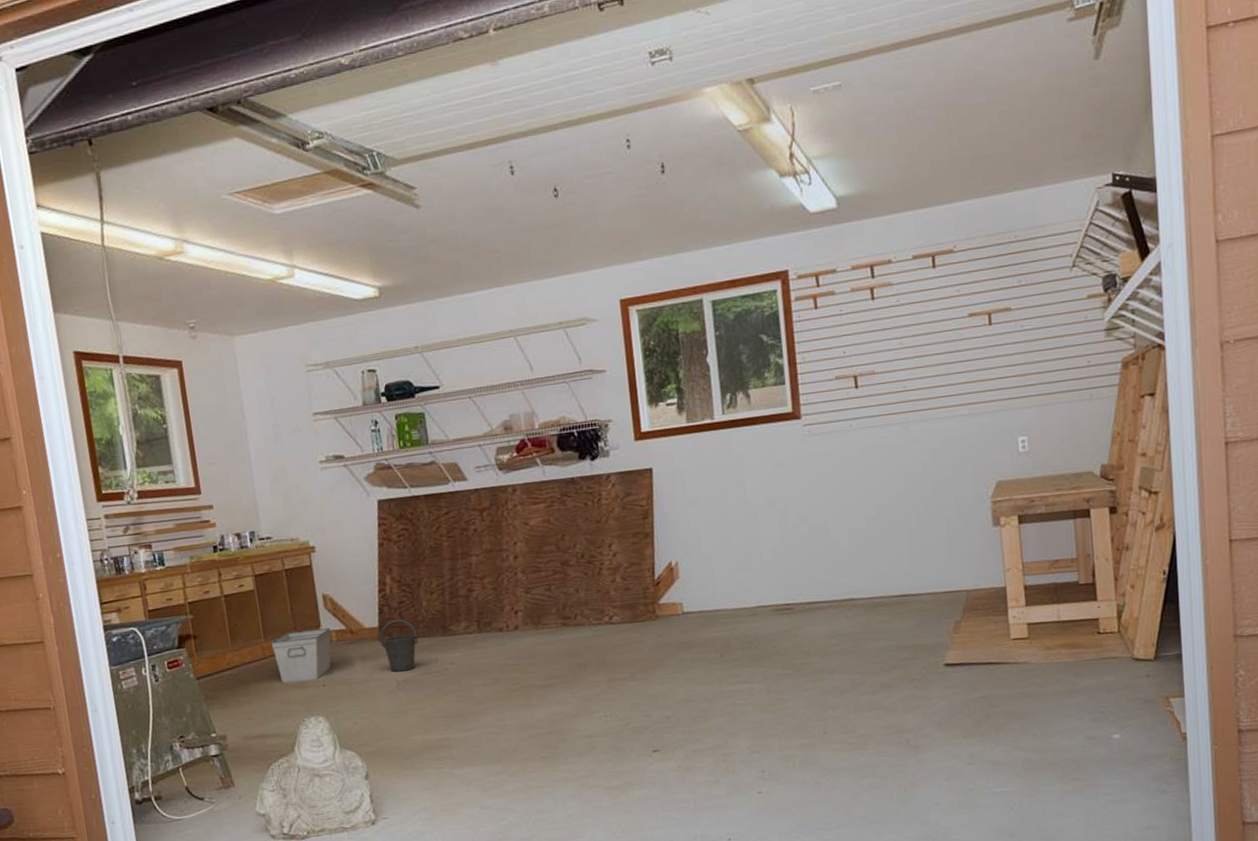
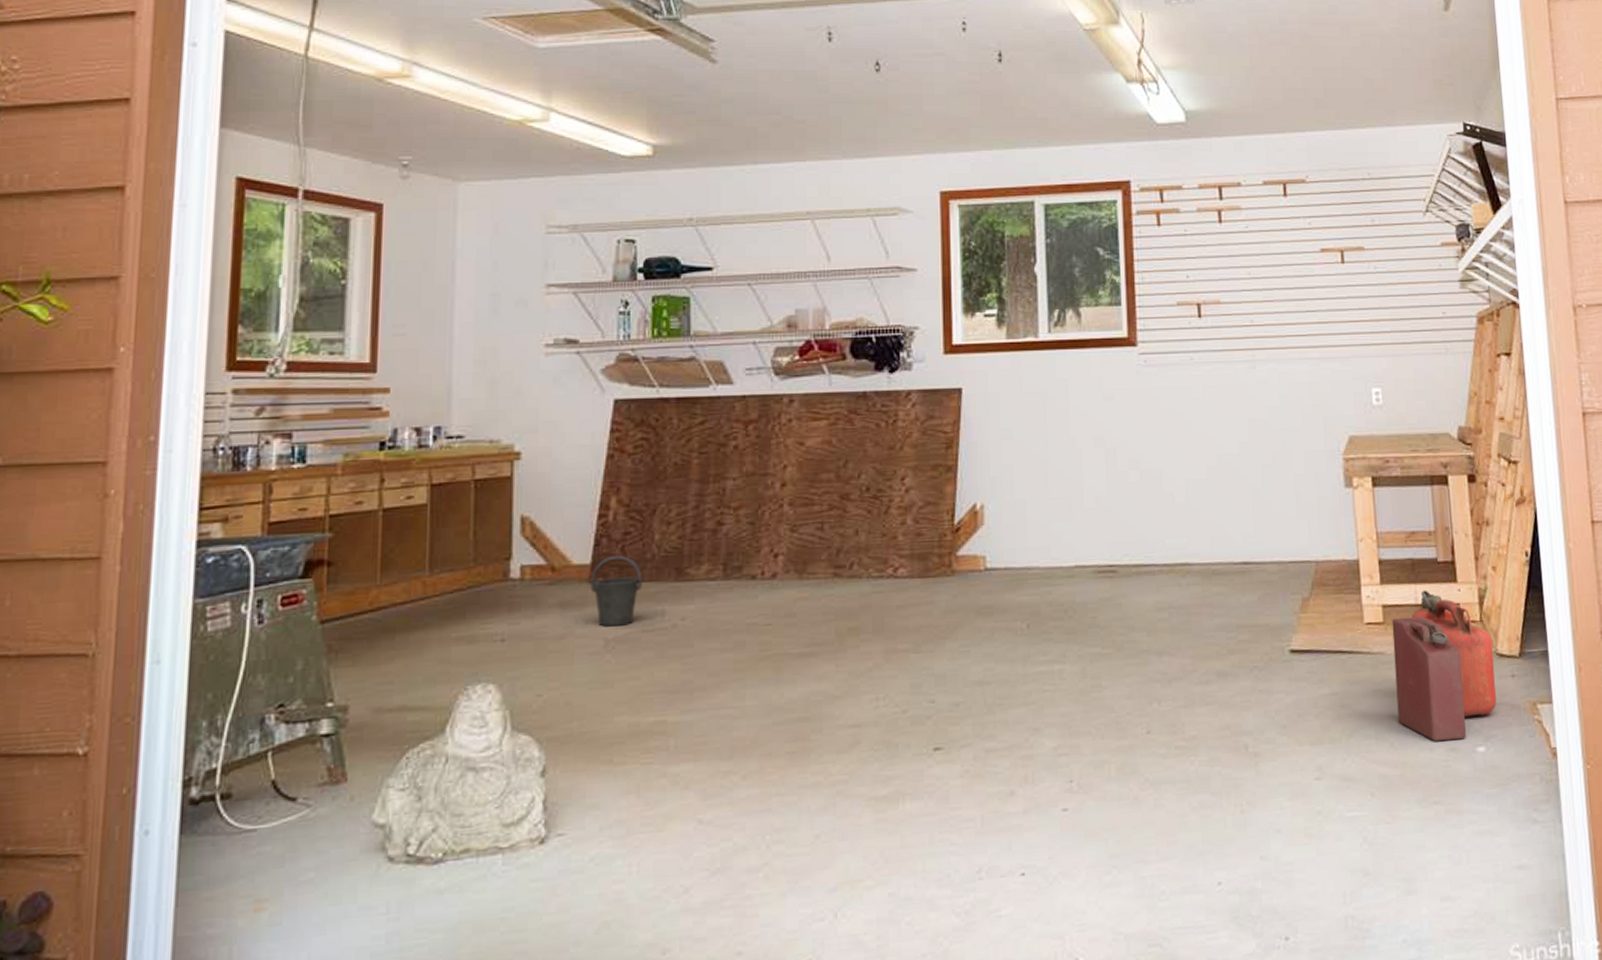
storage bin: present [271,628,331,684] -> none [438,562,524,636]
jerry can: none [1036,630,1103,732] -> present [1392,616,1466,742]
fuel can: none [1054,608,1132,711] -> present [1411,589,1497,717]

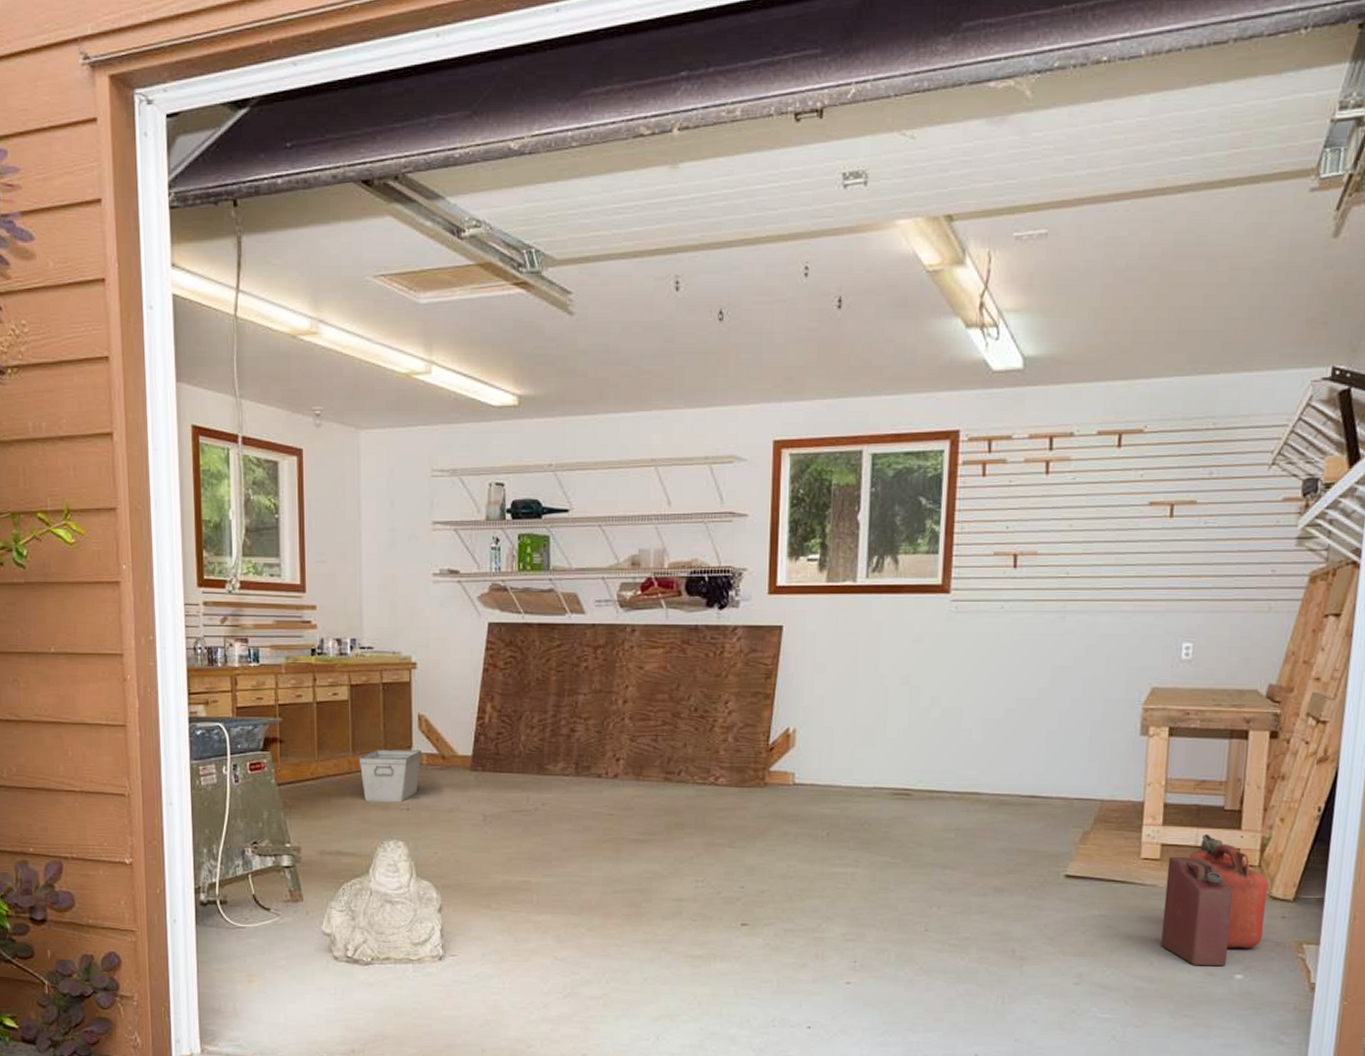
storage bin: none [438,562,524,636] -> present [359,749,422,803]
bucket: present [591,555,642,627] -> none [472,750,512,806]

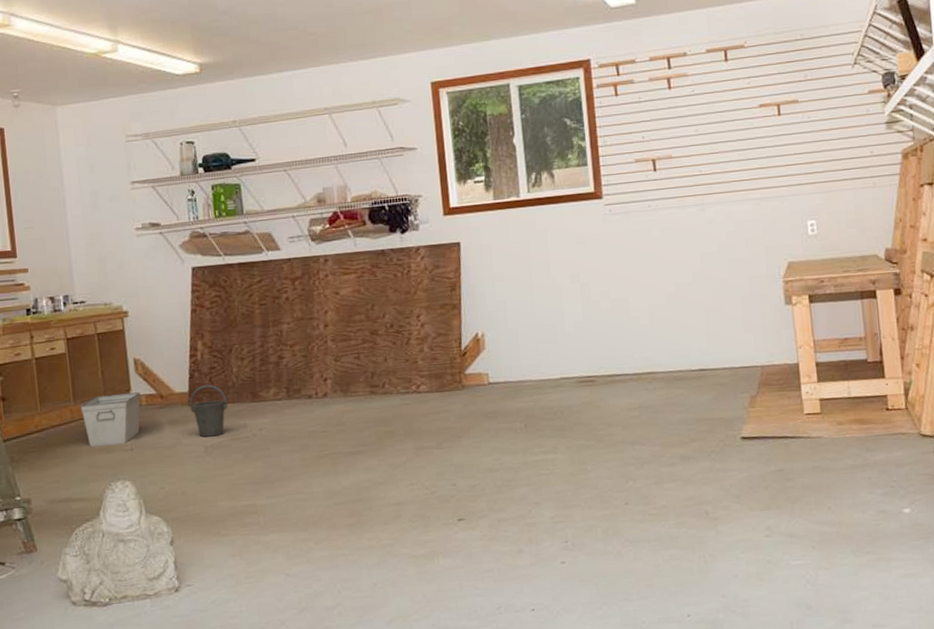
bucket: none [472,750,512,806] -> present [189,384,228,438]
jerry can: present [1161,856,1234,967] -> none [828,406,894,506]
fuel can: present [1189,833,1269,949] -> none [845,385,921,486]

